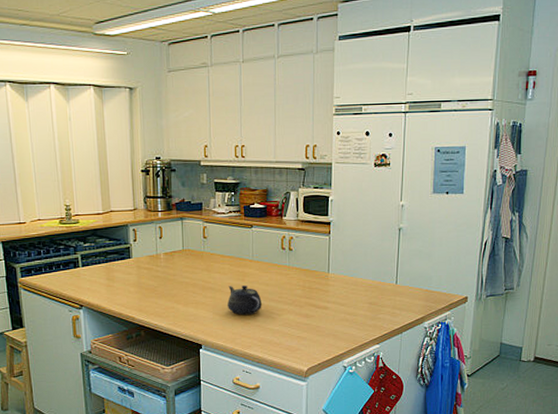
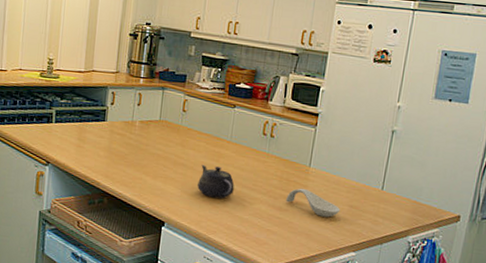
spoon rest: none [311,293,361,317] -> present [286,188,341,218]

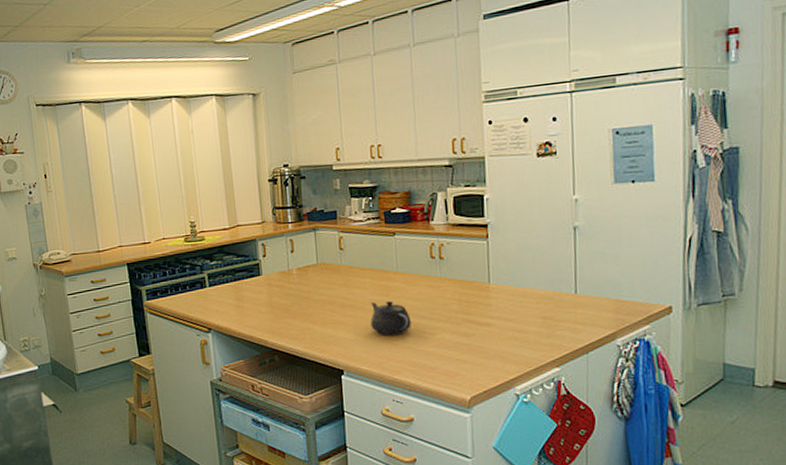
spoon rest: present [286,188,341,218] -> none [470,307,533,335]

